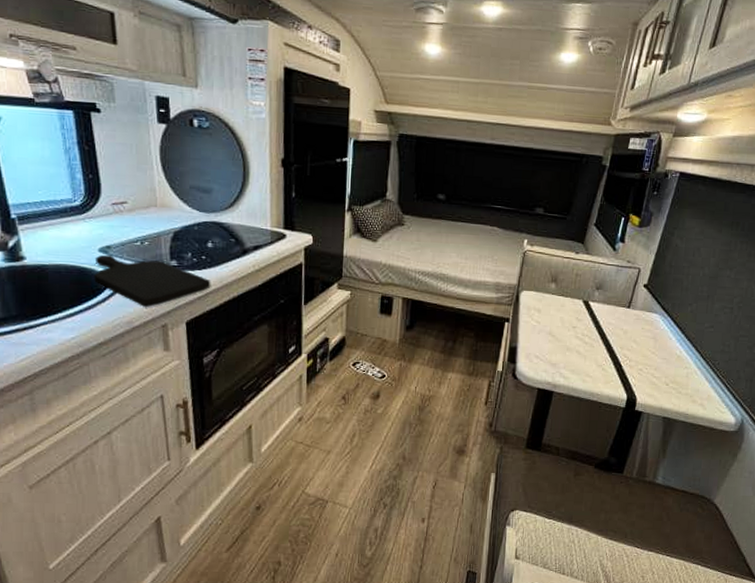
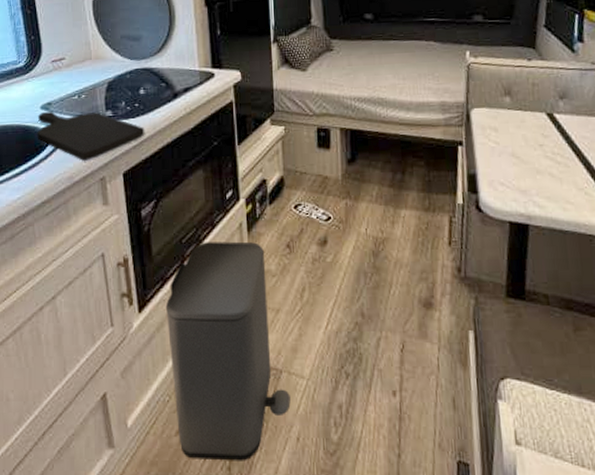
pedal bin: none [222,390,333,572] -> present [165,241,291,461]

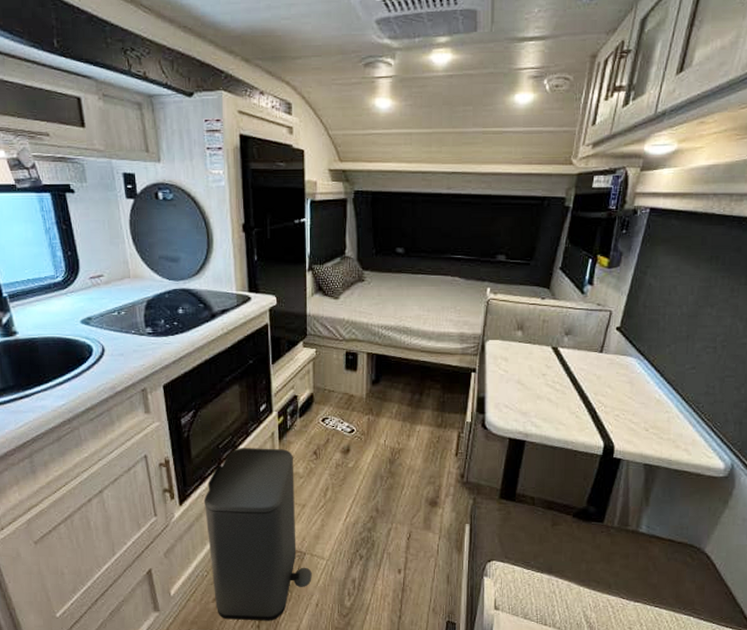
cutting board: present [37,111,145,161] -> none [78,325,184,373]

